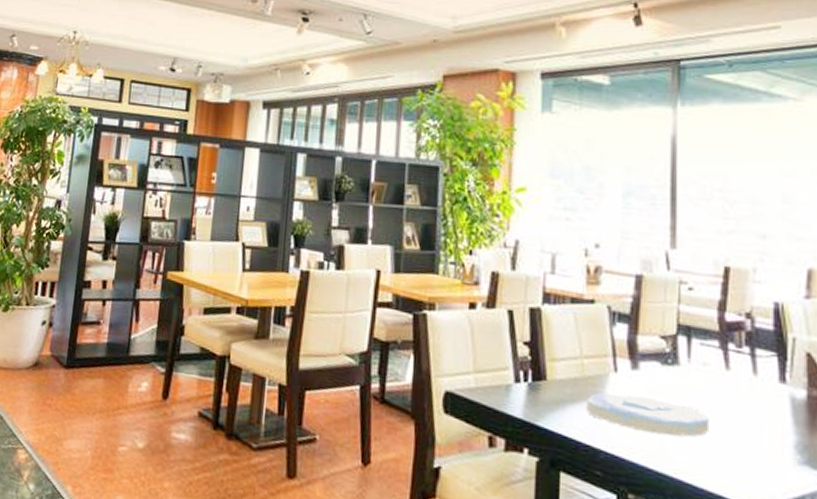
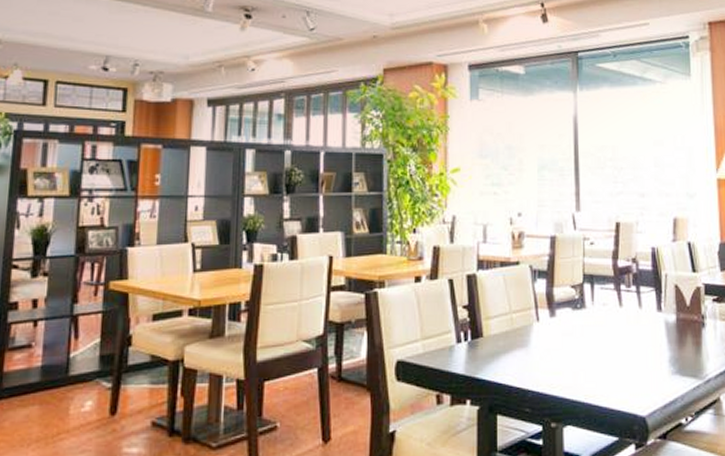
plate: present [585,392,710,437] -> none [515,338,610,369]

